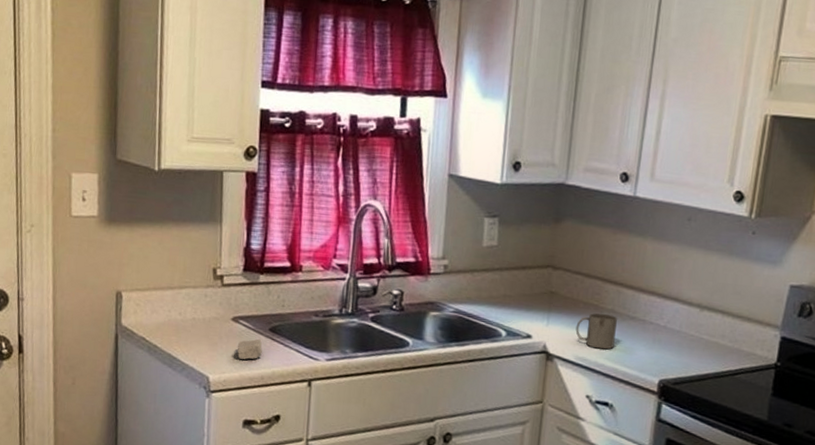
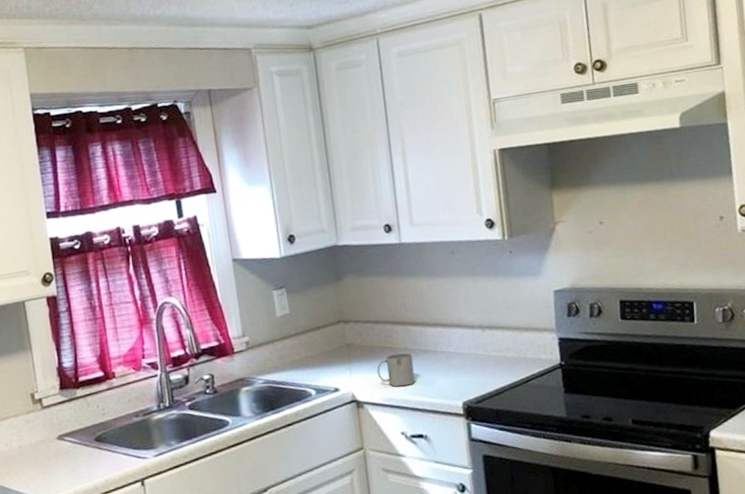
soap bar: present [237,339,262,360] -> none [66,451,92,475]

